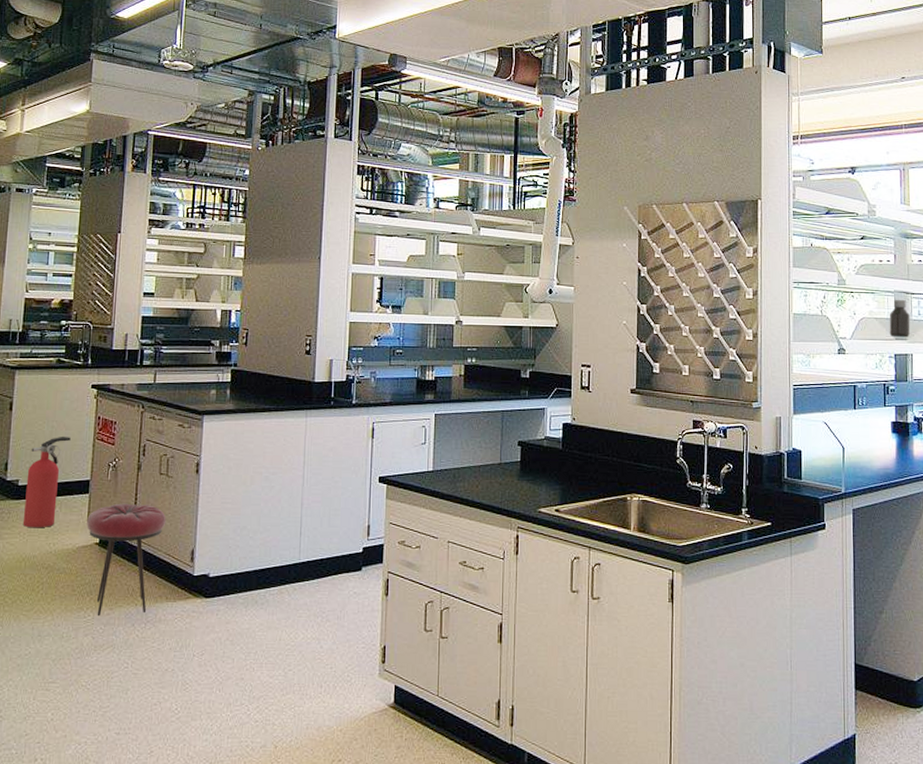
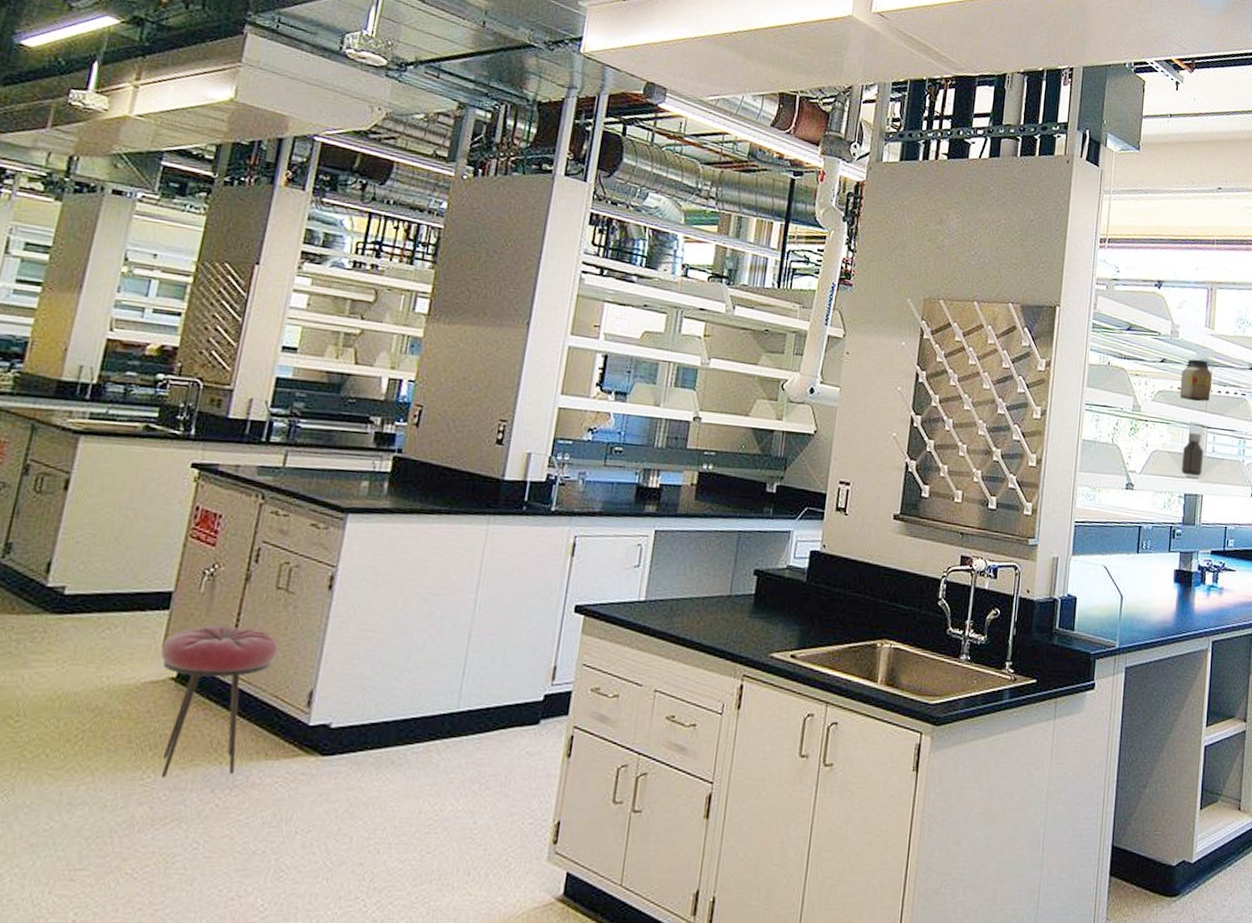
fire extinguisher: present [22,437,71,528] -> none [63,530,152,655]
jar: none [881,233,912,272] -> present [1179,359,1212,402]

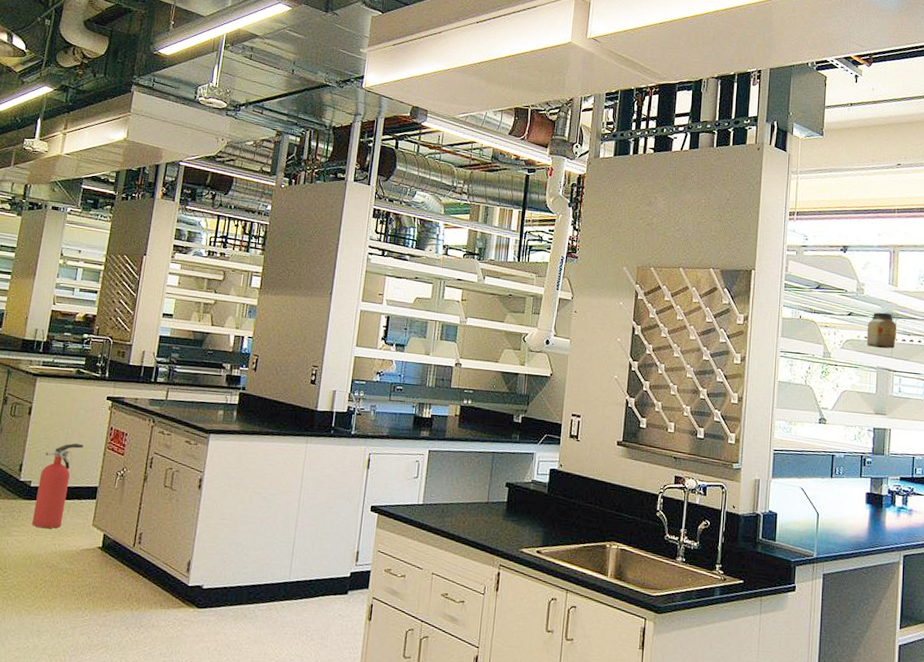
fire extinguisher: none [63,530,152,655] -> present [31,443,84,529]
stool: present [160,624,279,779] -> none [91,511,167,618]
bottle: present [1181,433,1204,476] -> none [870,376,891,413]

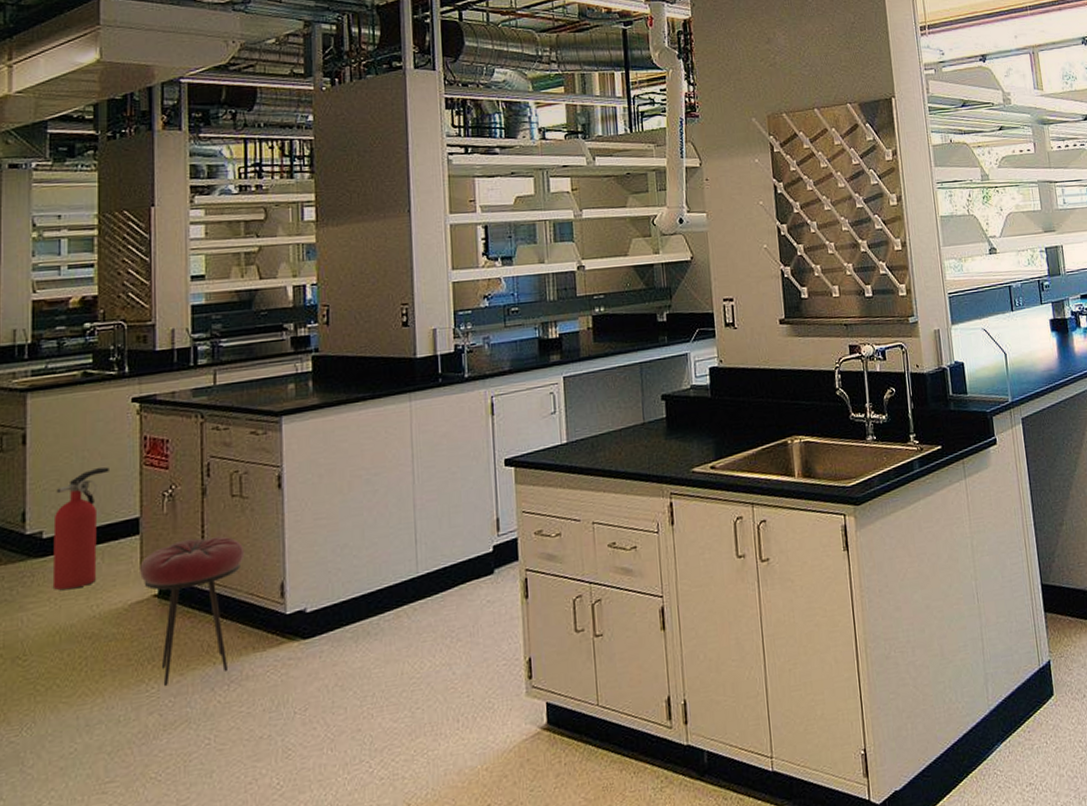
stool: none [91,511,167,618] -> present [140,536,245,687]
jar: present [866,312,896,349] -> none [1020,120,1052,161]

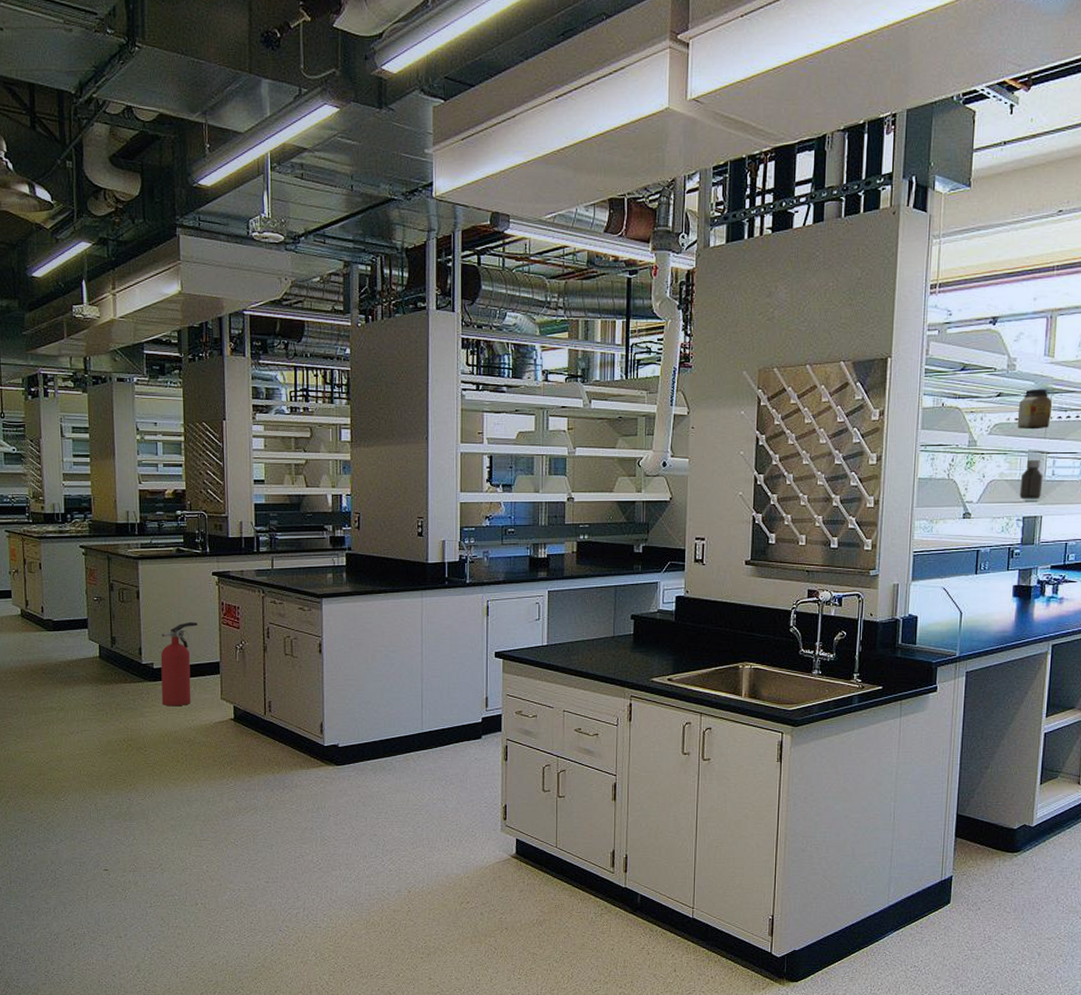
stool: present [140,536,245,687] -> none [221,682,295,783]
jar: none [1020,120,1052,161] -> present [1017,388,1052,430]
bottle: none [1035,190,1058,230] -> present [1019,460,1043,499]

